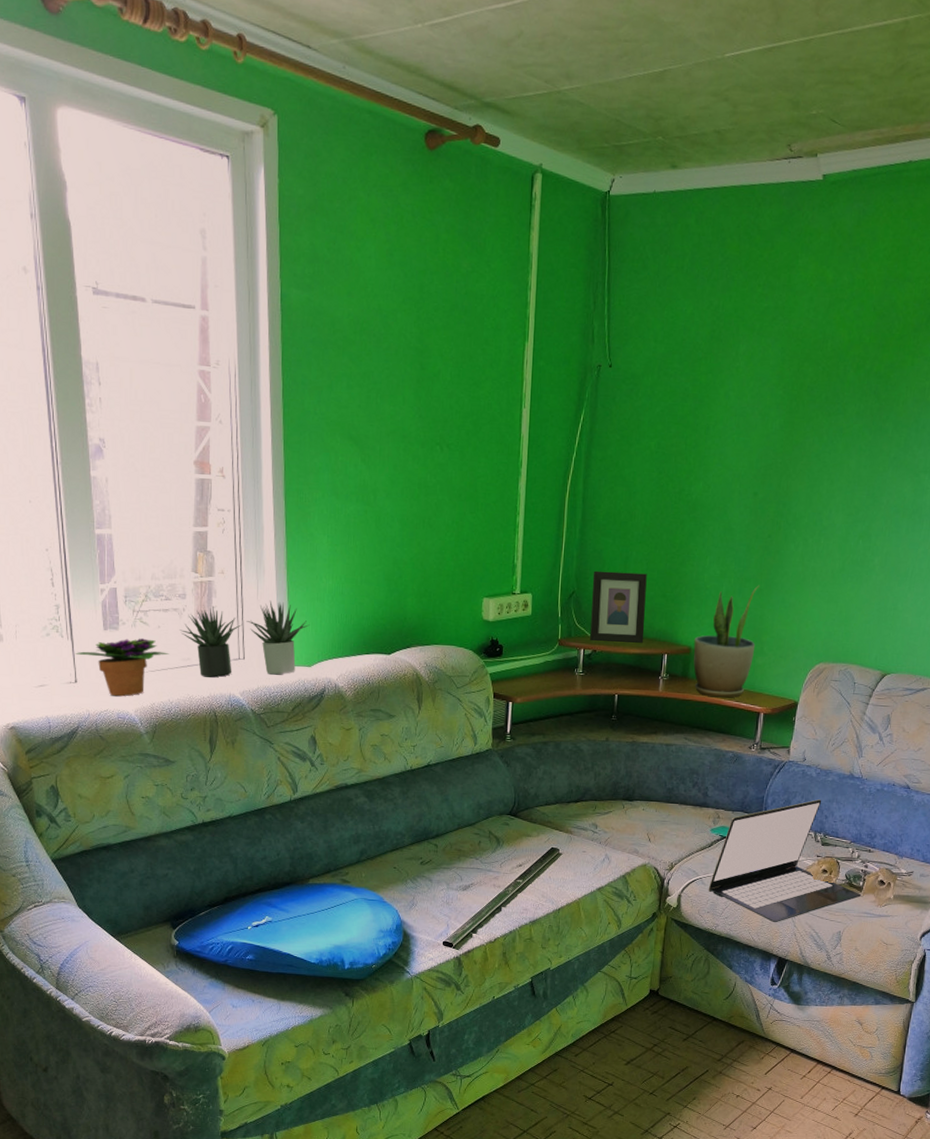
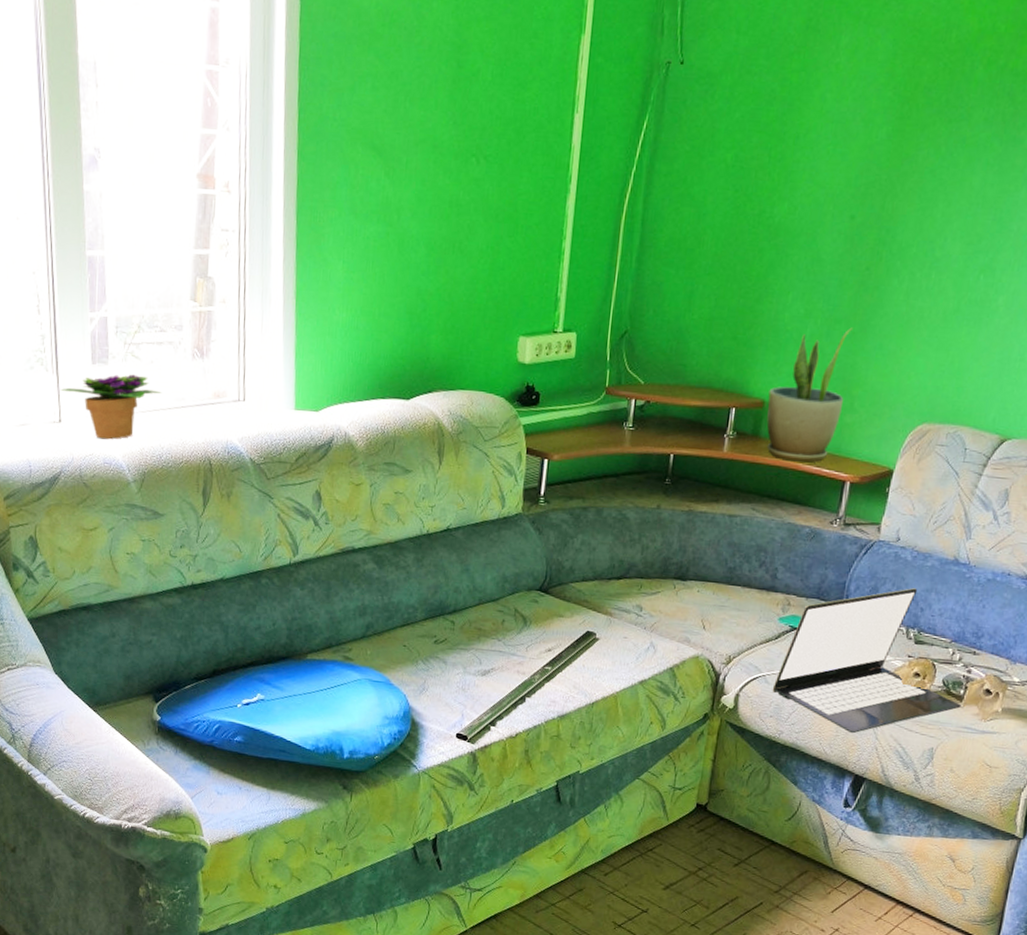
succulent plant: present [179,600,310,678] -> none [174,334,319,421]
picture frame: present [590,570,647,644] -> none [643,306,715,394]

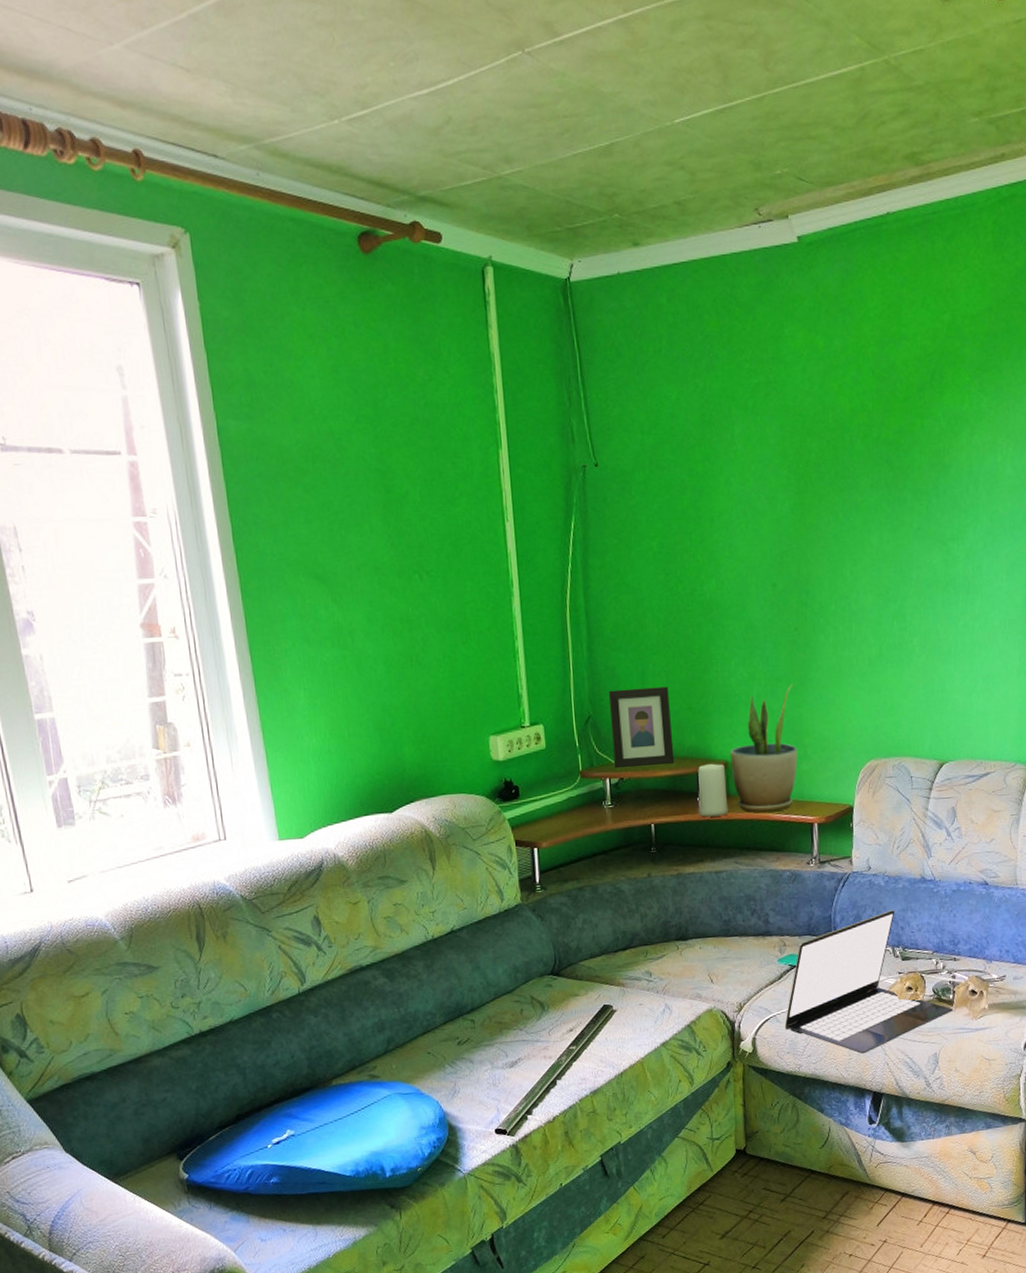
potted flower: present [60,374,162,439] -> none [27,831,138,902]
picture frame: none [643,306,715,394] -> present [608,686,675,769]
candle: none [724,400,761,458] -> present [698,763,729,817]

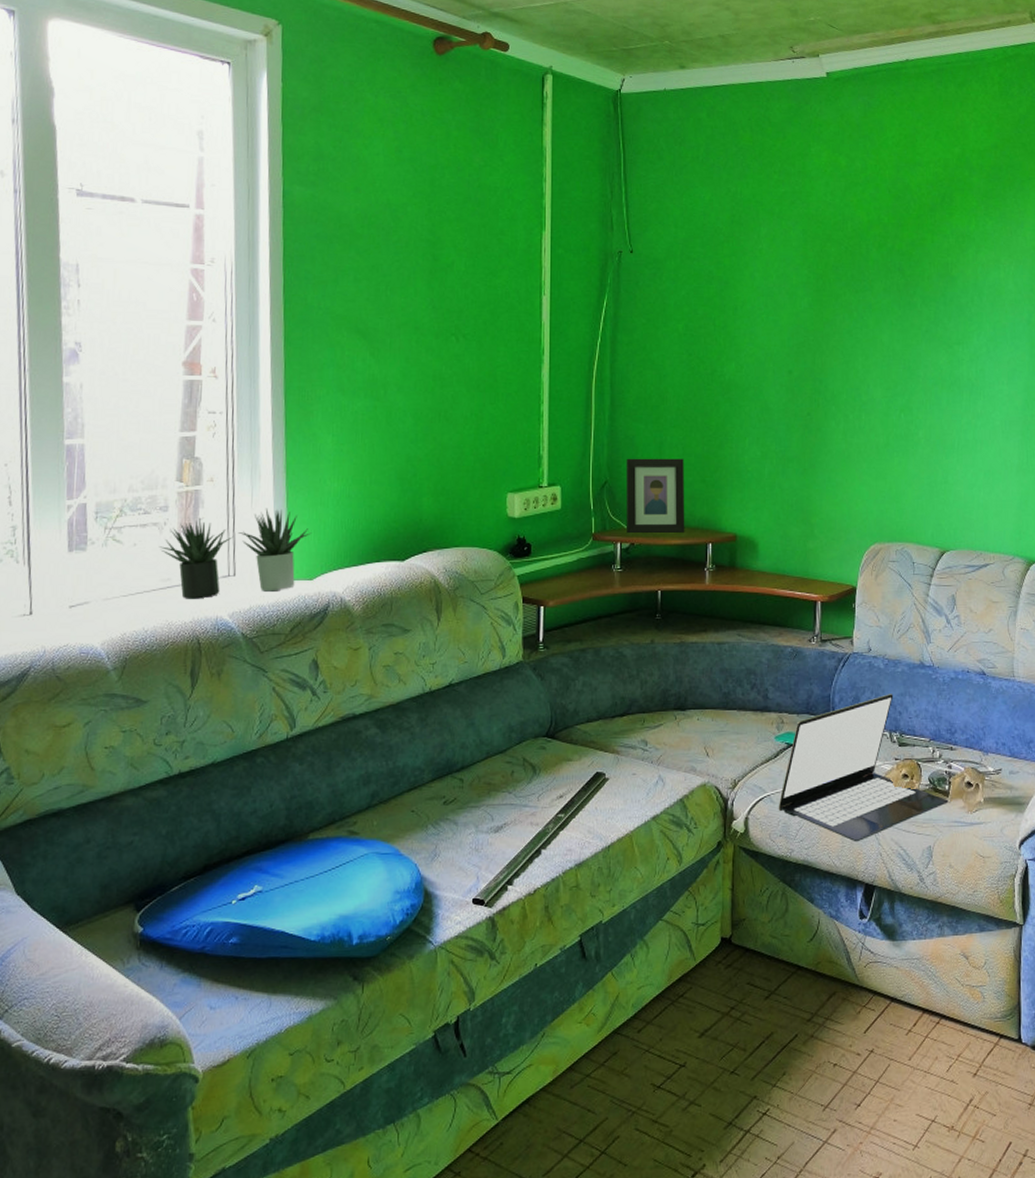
succulent plant: none [146,769,297,866] -> present [159,508,312,599]
candle: present [698,763,729,817] -> none [706,535,735,588]
potted plant: present [730,683,798,813] -> none [739,465,805,587]

